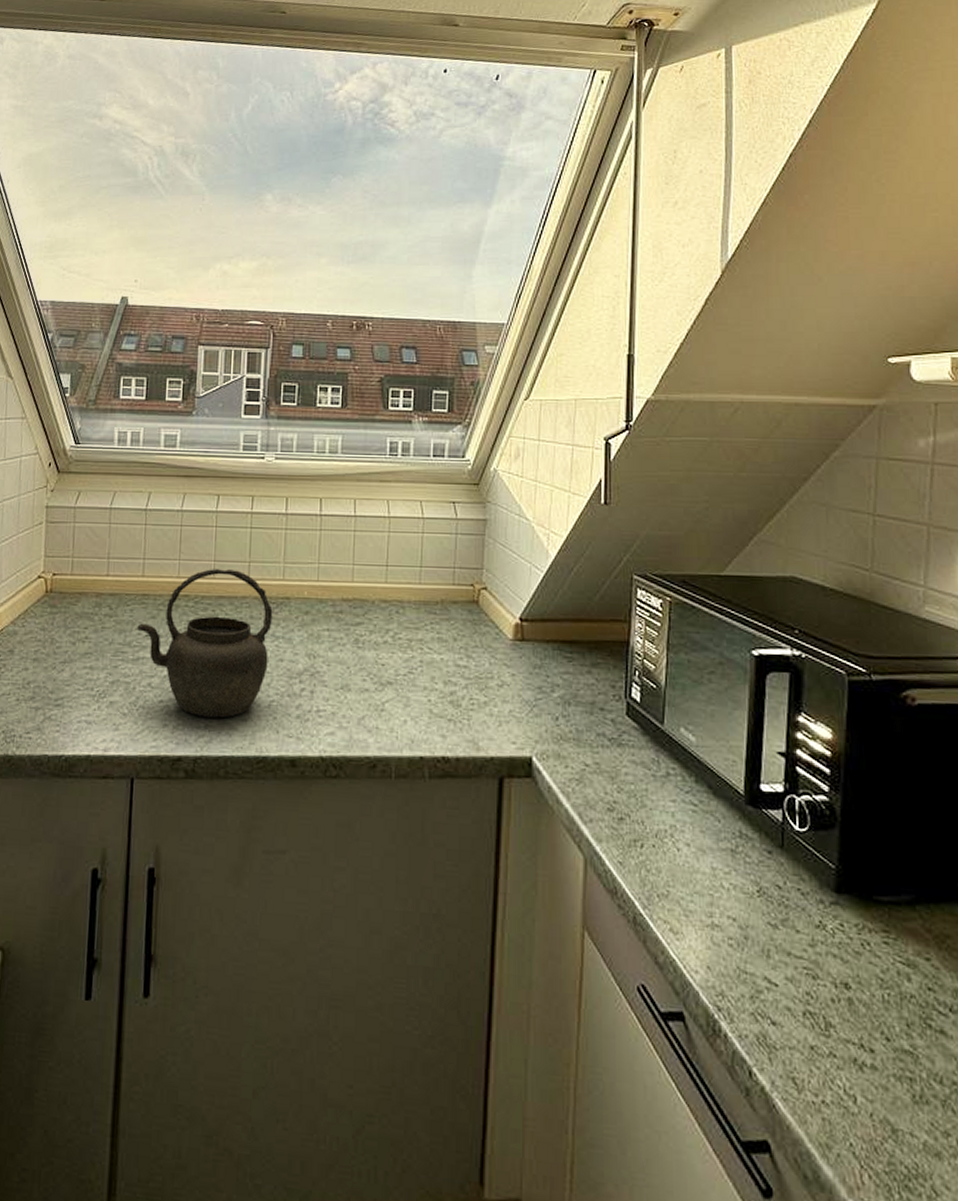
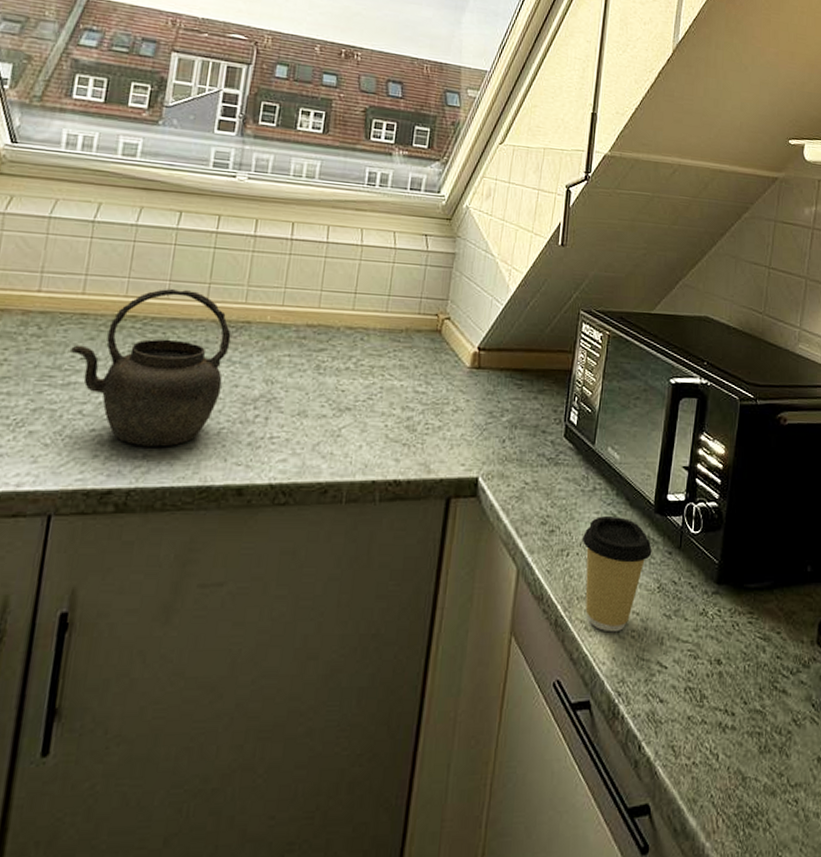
coffee cup: none [657,805,746,938] -> present [581,516,652,633]

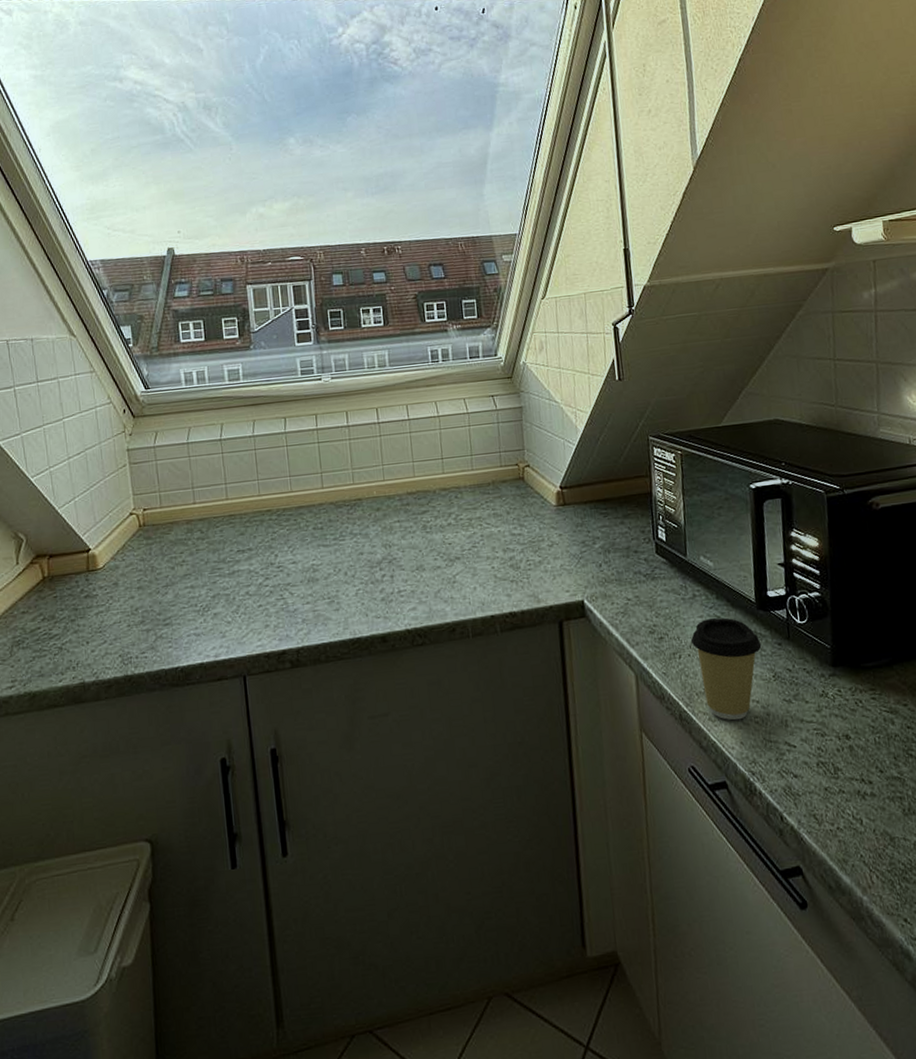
kettle: present [69,288,232,447] -> none [227,481,351,614]

